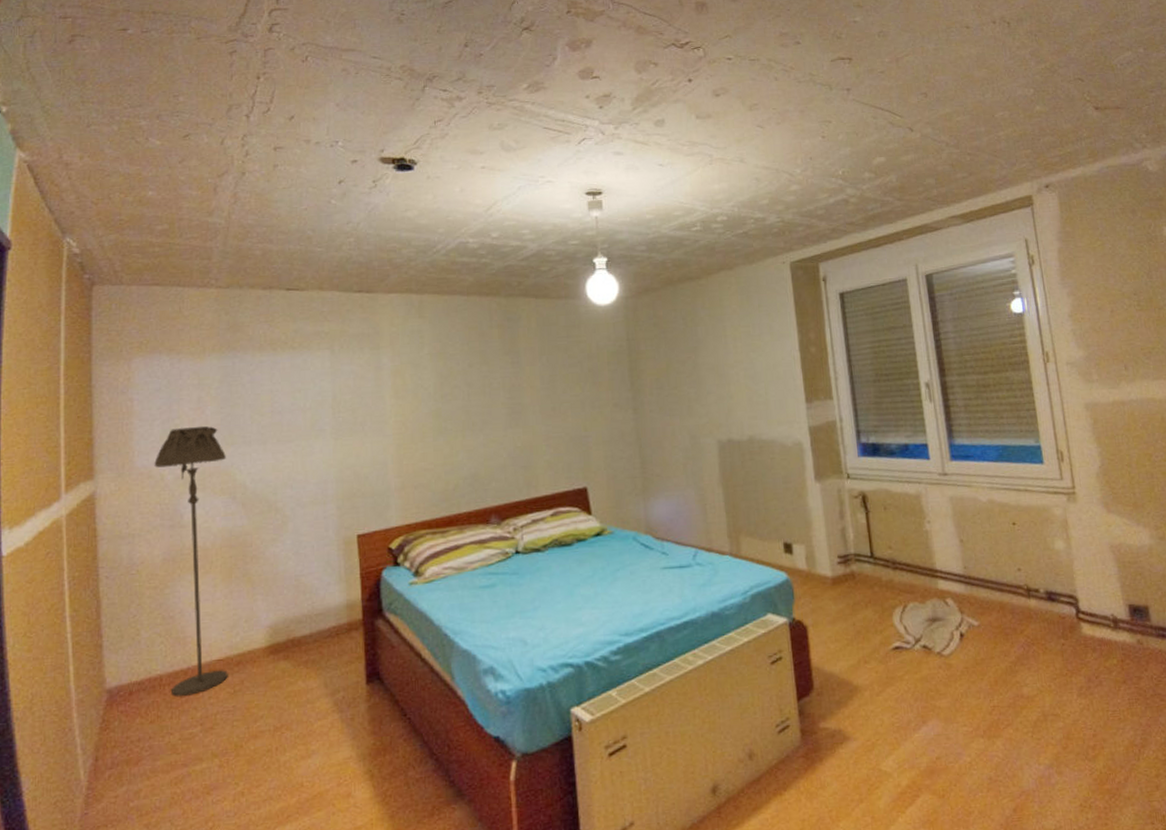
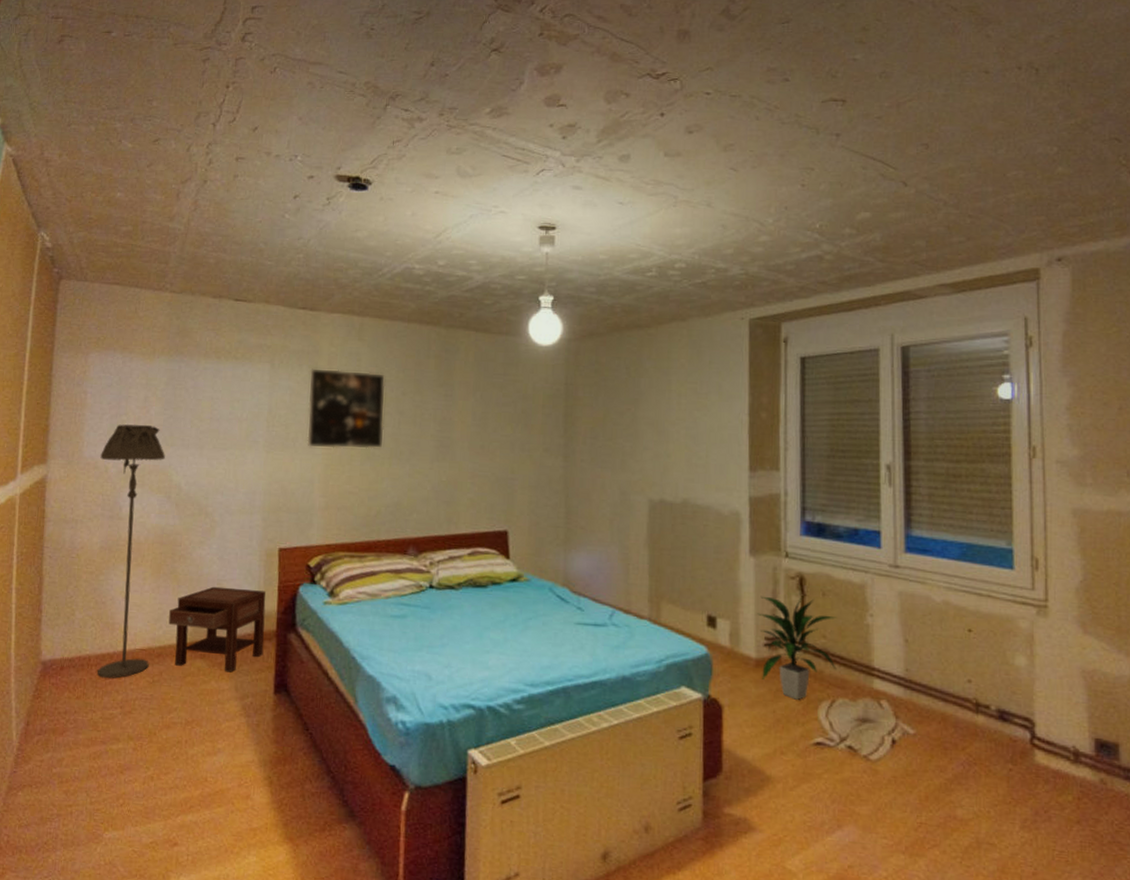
nightstand: none [246,580,351,671] -> present [169,586,266,673]
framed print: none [373,348,454,429] -> present [307,368,386,449]
indoor plant: none [828,512,904,610] -> present [757,596,838,700]

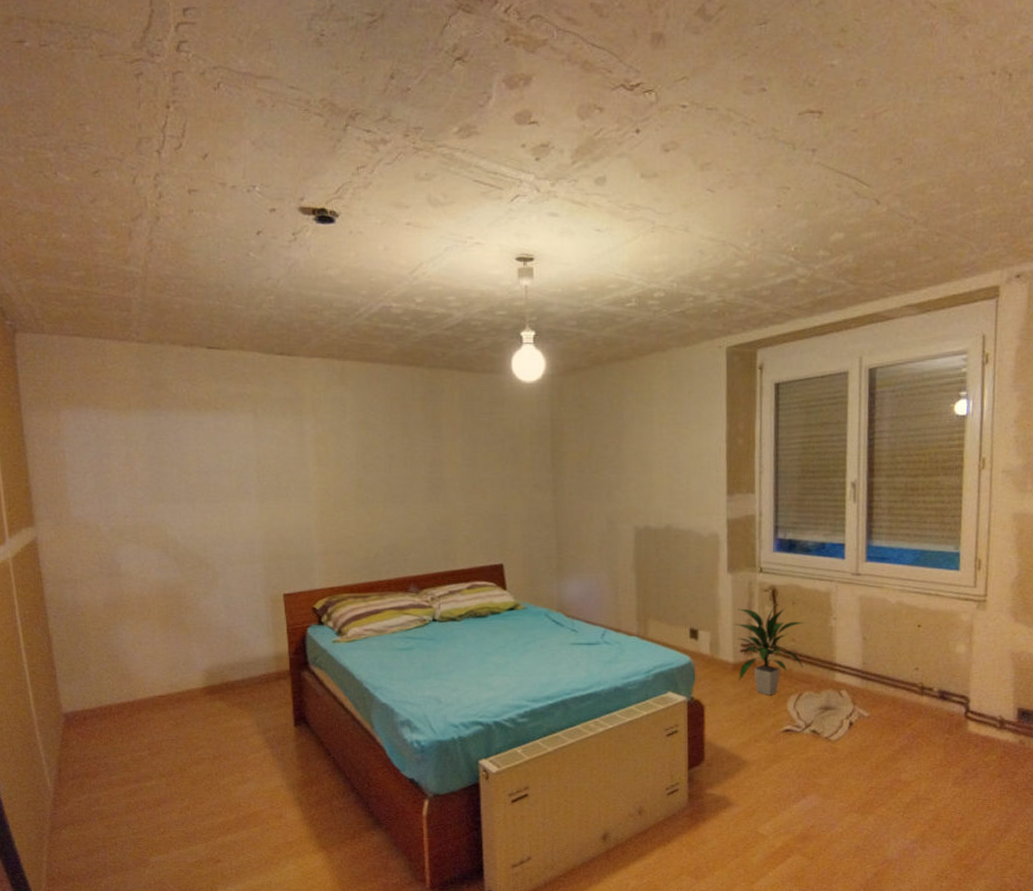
floor lamp: present [97,424,165,679] -> none [89,481,170,724]
nightstand: present [169,586,266,673] -> none [183,633,280,710]
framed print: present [307,368,386,449] -> none [295,416,376,495]

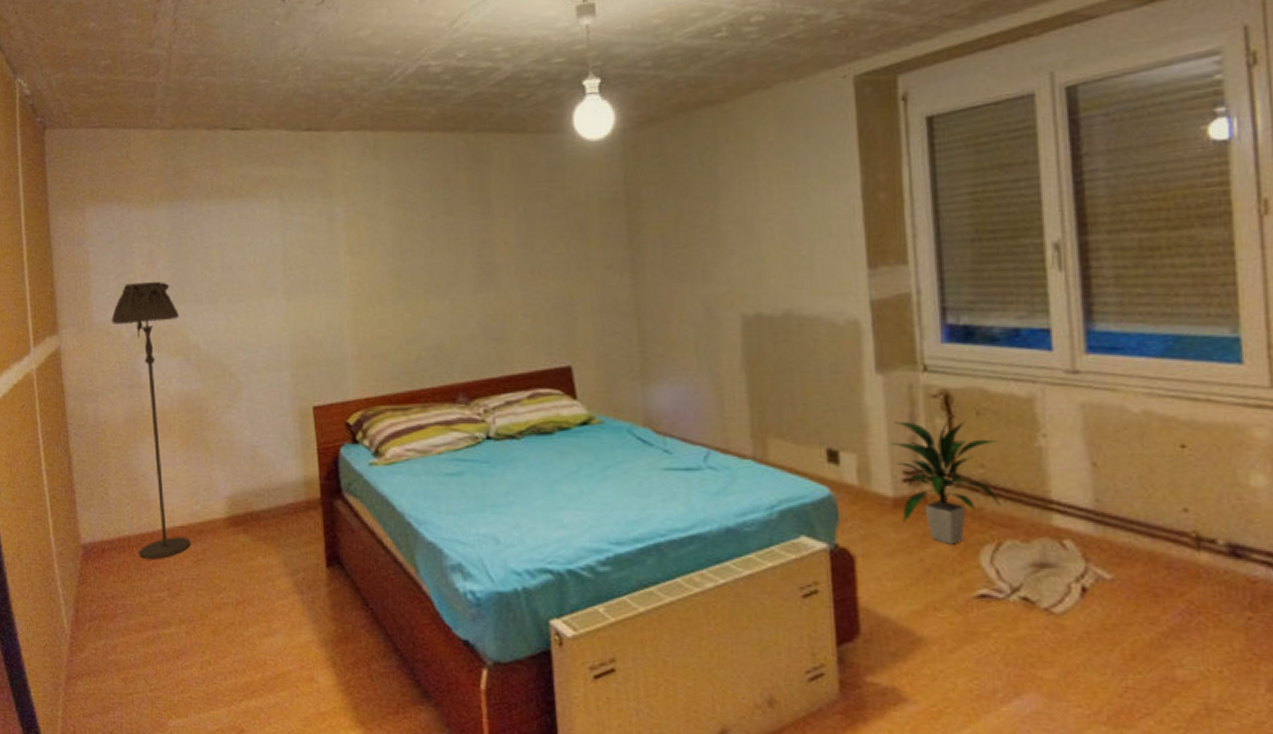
floor lamp: none [89,481,170,724] -> present [111,281,191,559]

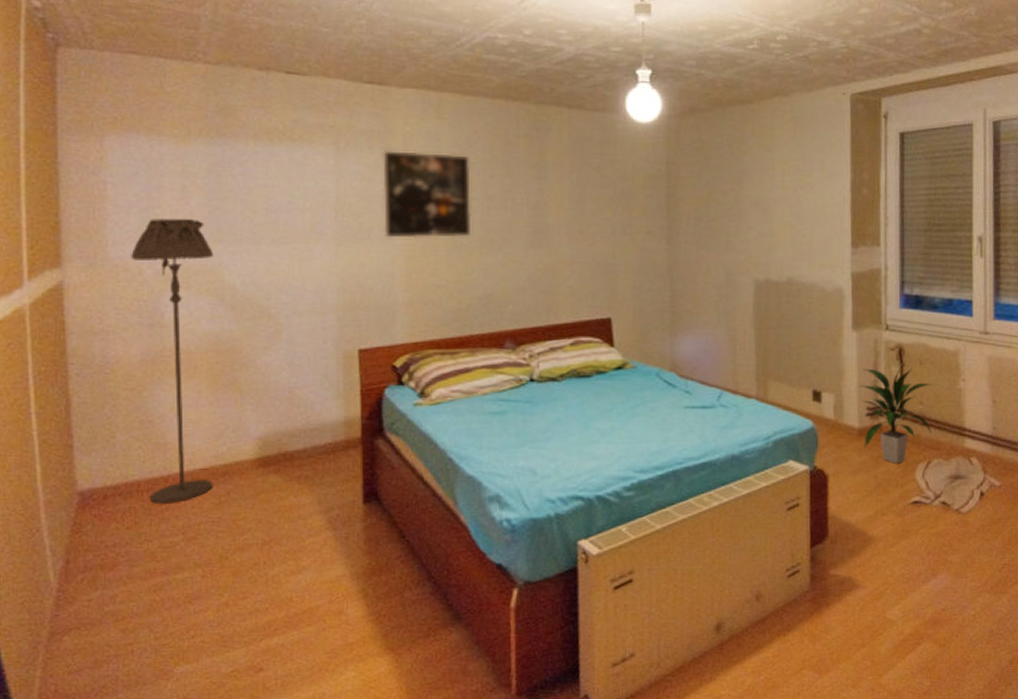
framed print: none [324,195,415,289] -> present [383,151,472,239]

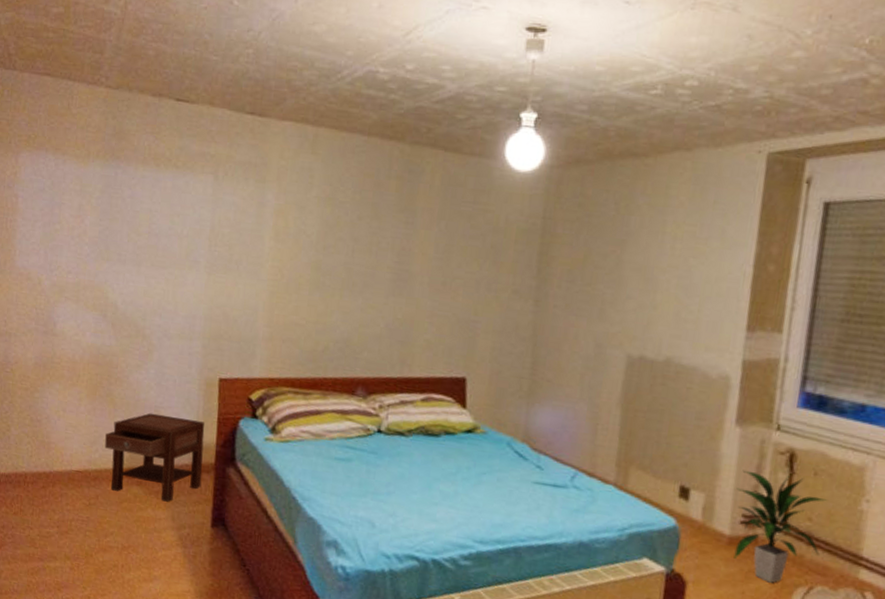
floor lamp: present [131,218,213,503] -> none [33,233,101,498]
nightstand: none [233,395,348,486] -> present [105,412,205,502]
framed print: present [383,151,472,239] -> none [252,183,340,278]

